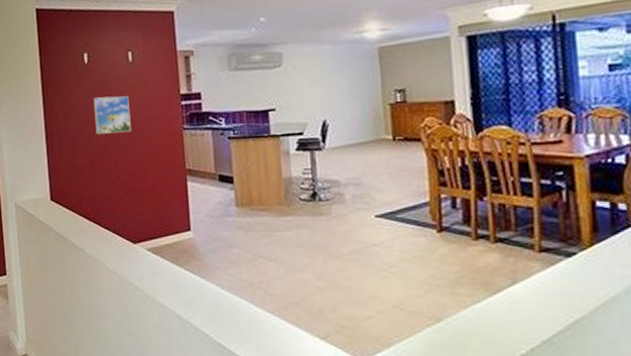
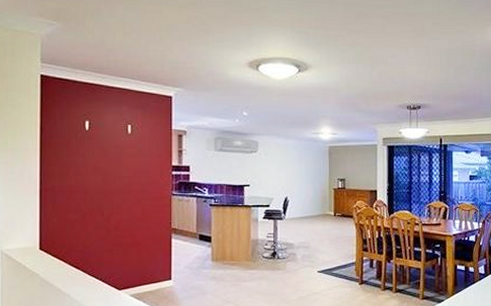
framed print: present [93,96,131,134] -> none [91,160,125,193]

